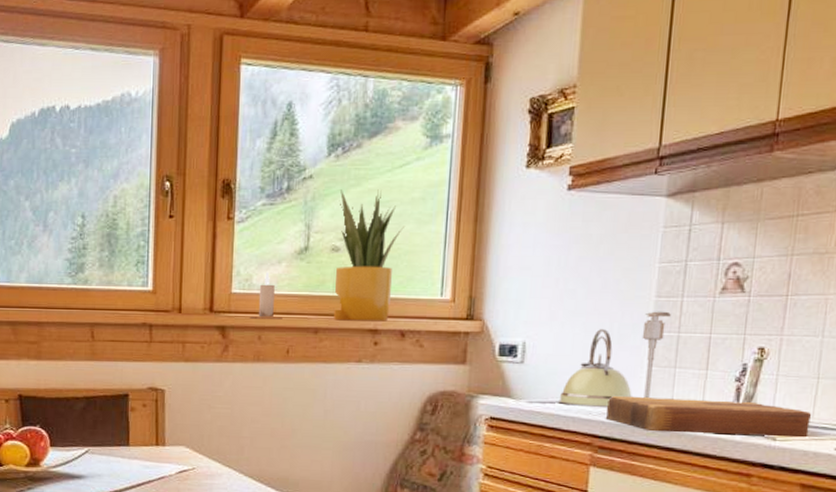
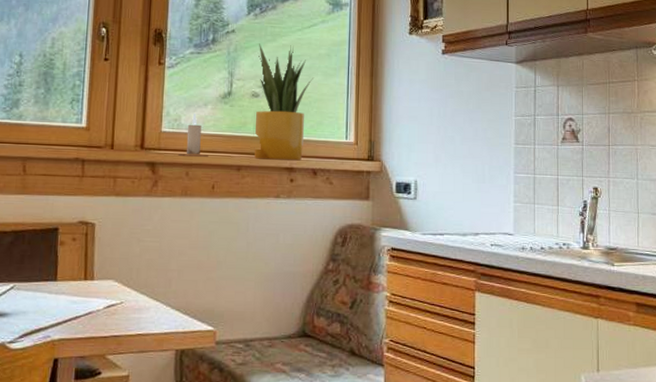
kettle: present [558,329,632,408] -> none [446,170,504,239]
cutting board: present [605,395,812,438] -> none [484,228,638,263]
soap dispenser: present [642,311,671,399] -> none [507,156,527,231]

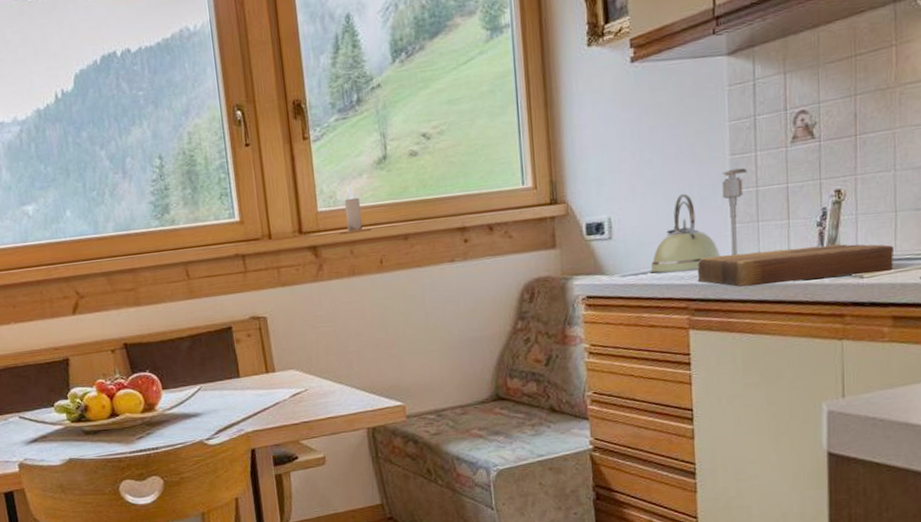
planter: present [253,43,315,161] -> none [410,88,479,224]
kettle: none [446,170,504,239] -> present [650,194,720,274]
cutting board: none [484,228,638,263] -> present [697,244,895,288]
soap dispenser: none [507,156,527,231] -> present [721,167,747,256]

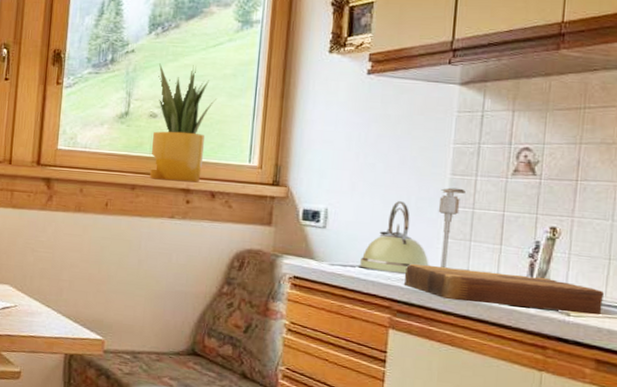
candle: present [338,185,371,235] -> none [72,131,103,175]
planter: none [410,88,479,224] -> present [149,63,218,183]

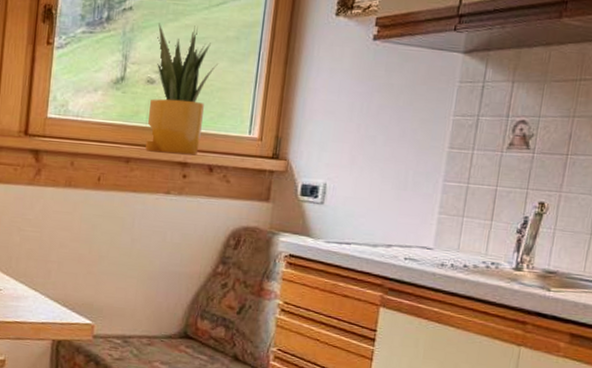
kettle: present [359,201,429,275] -> none [354,175,423,252]
cutting board: present [403,263,605,316] -> none [396,240,584,290]
soap dispenser: present [438,187,466,269] -> none [433,161,462,245]

